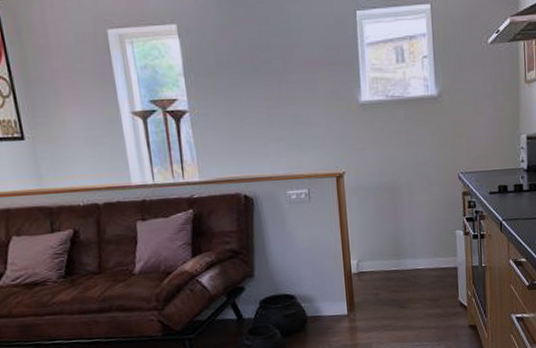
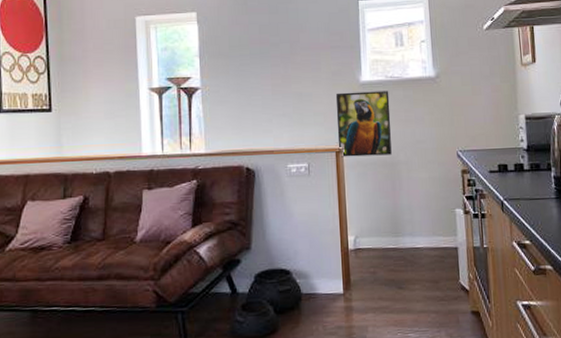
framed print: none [334,111,393,182] -> present [335,91,392,157]

